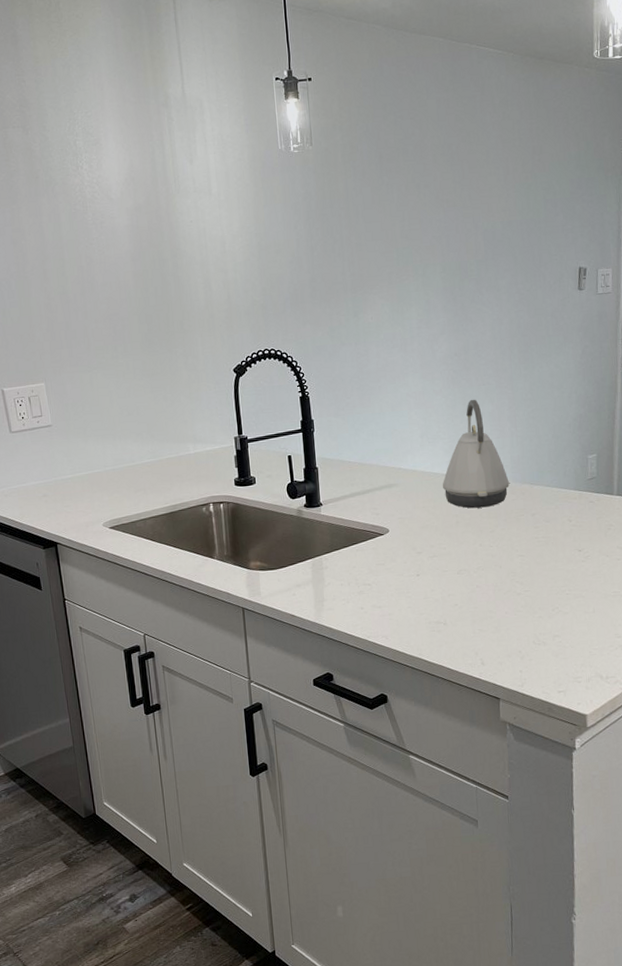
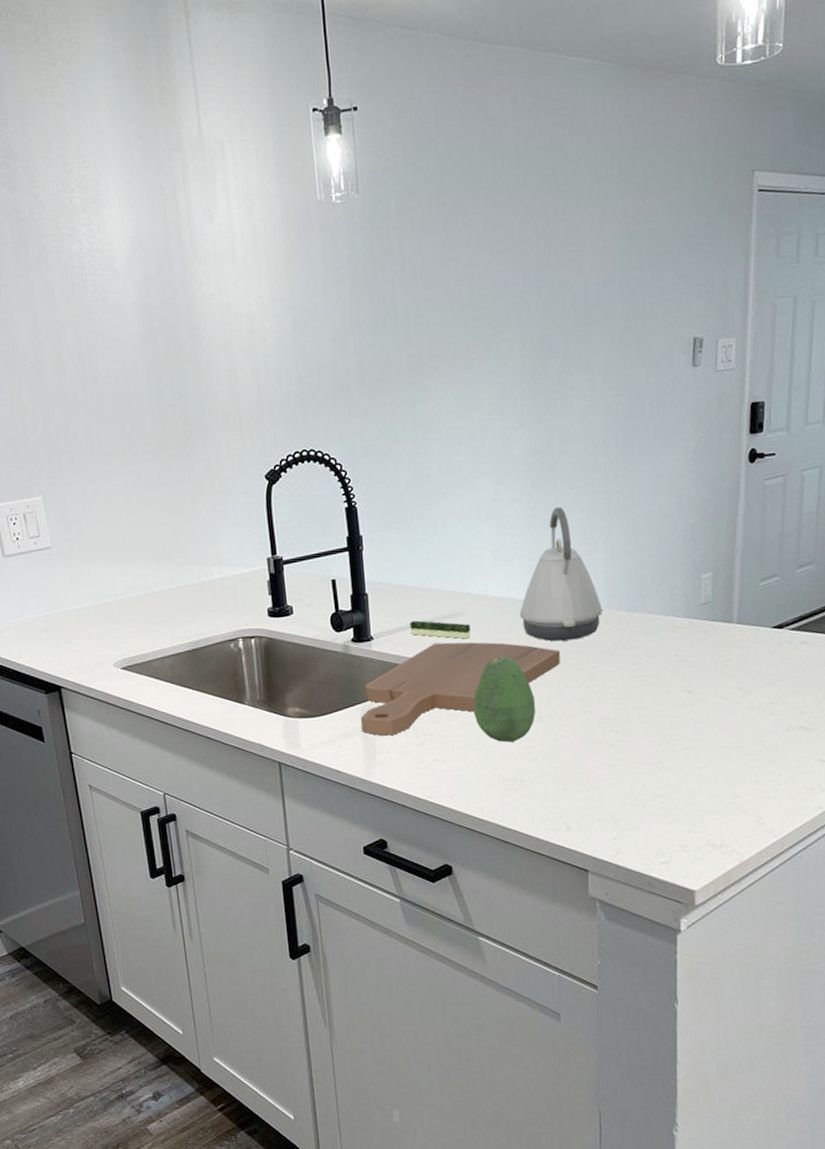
cutting board: none [311,508,476,586] -> present [360,642,561,736]
sponge: none [352,490,403,506] -> present [410,620,471,639]
fruit: none [404,520,456,592] -> present [473,656,536,743]

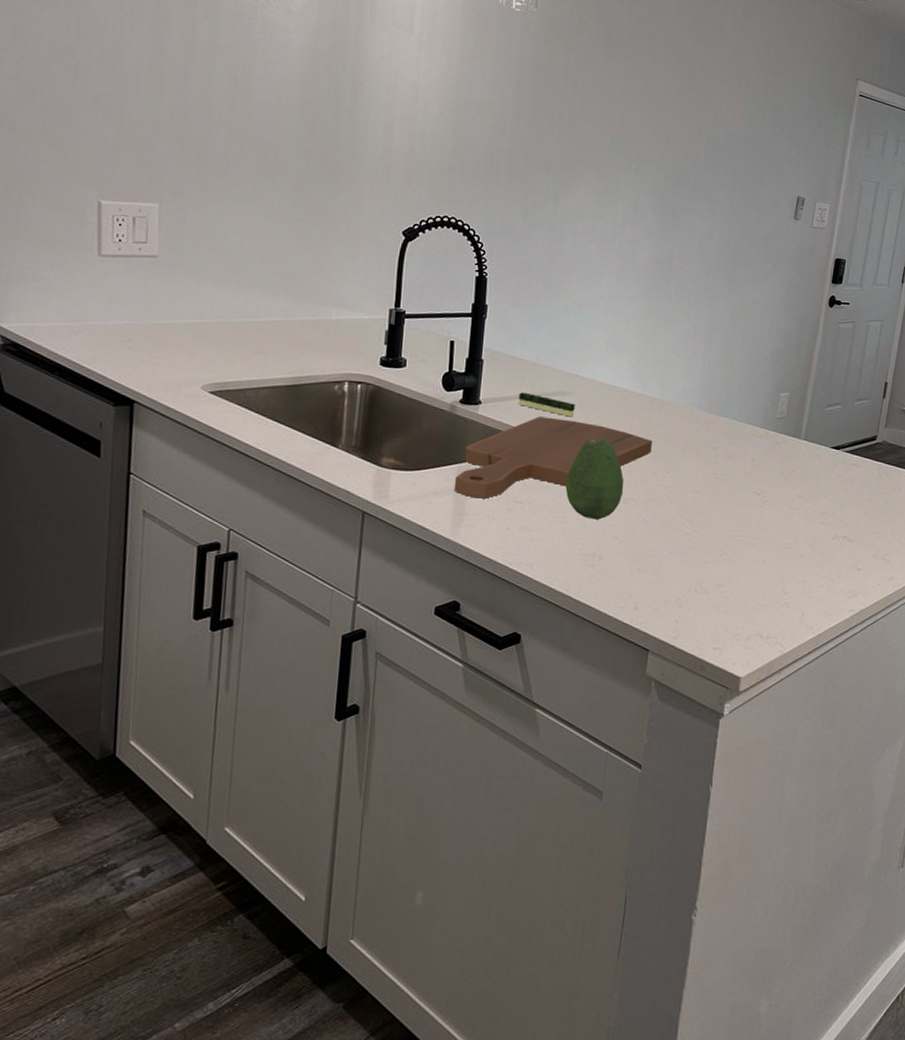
kettle: present [519,506,603,641] -> none [621,313,695,433]

